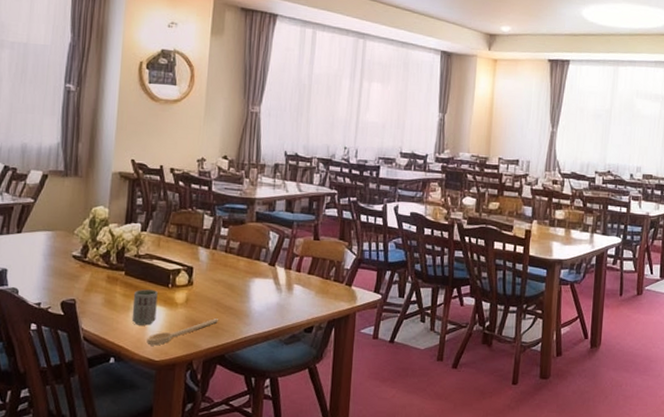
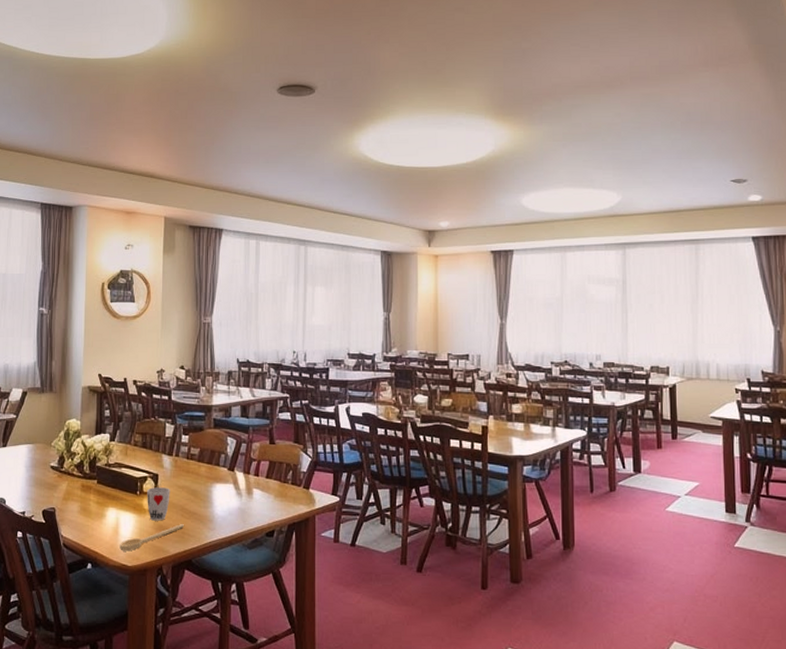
cup: present [131,289,158,326] -> none [105,497,127,532]
cup: none [179,280,206,315] -> present [147,487,170,521]

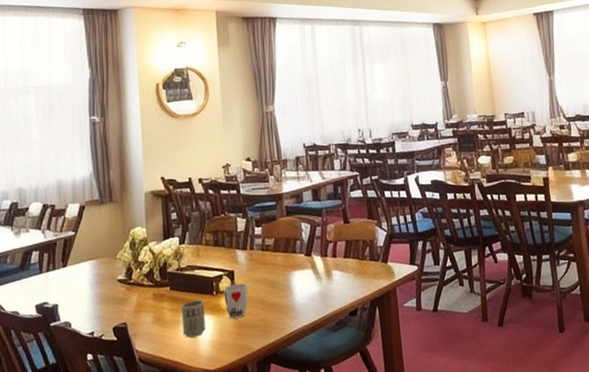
cup: none [105,497,127,532] -> present [181,300,206,338]
spoon: present [120,524,184,551] -> none [200,317,265,356]

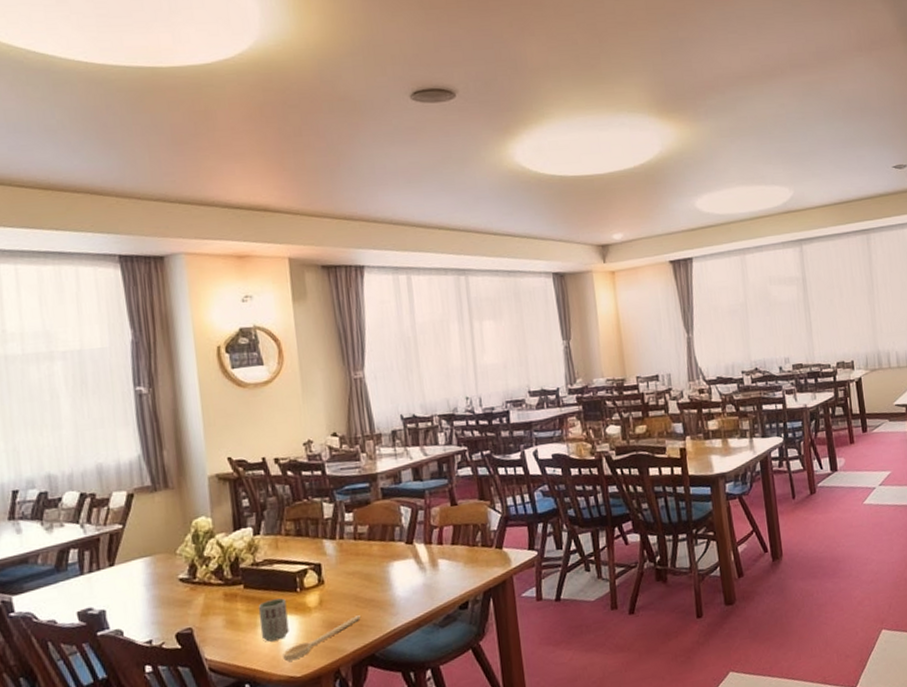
spoon: none [200,317,265,356] -> present [283,615,360,662]
cup: present [224,283,249,319] -> none [309,577,339,619]

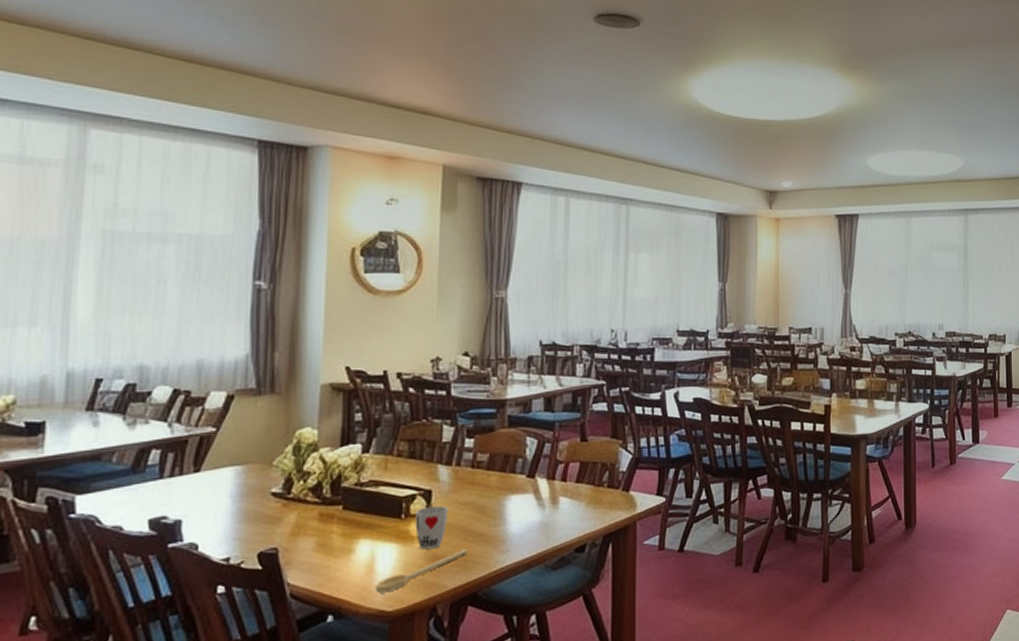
cup: present [258,598,289,642] -> none [354,524,387,570]
cup: none [309,577,339,619] -> present [415,506,449,550]

